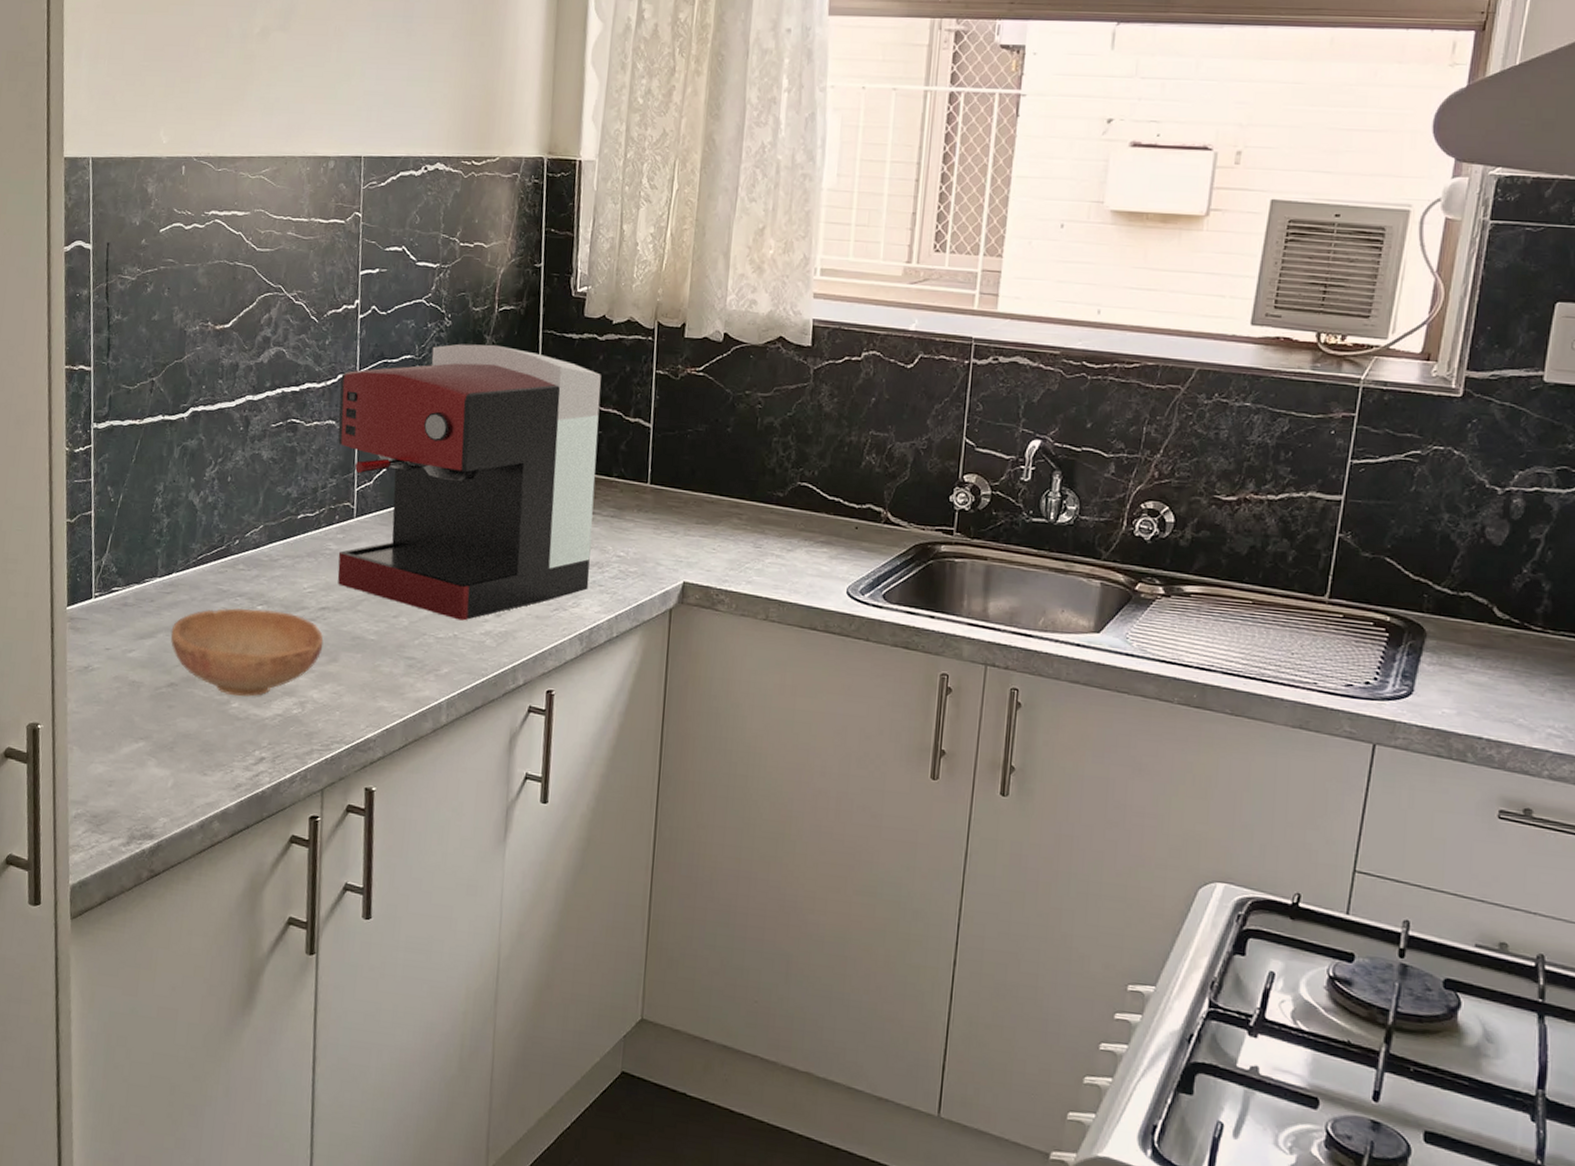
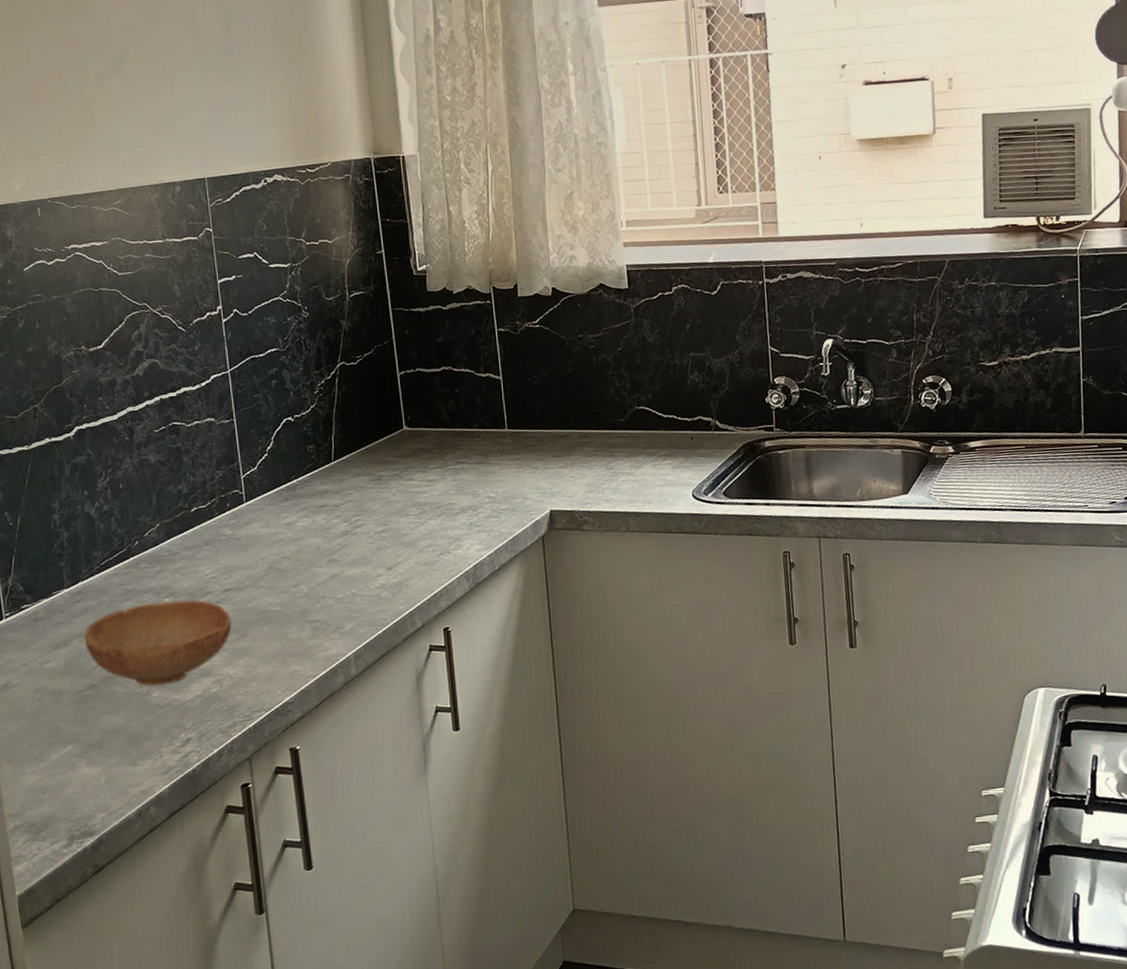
coffee maker: present [337,343,601,621] -> none [214,327,467,579]

